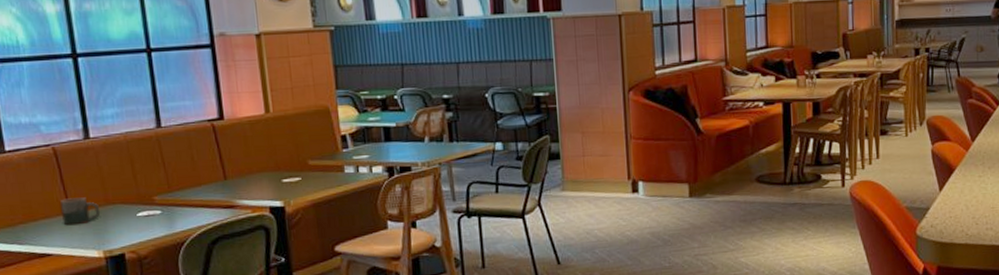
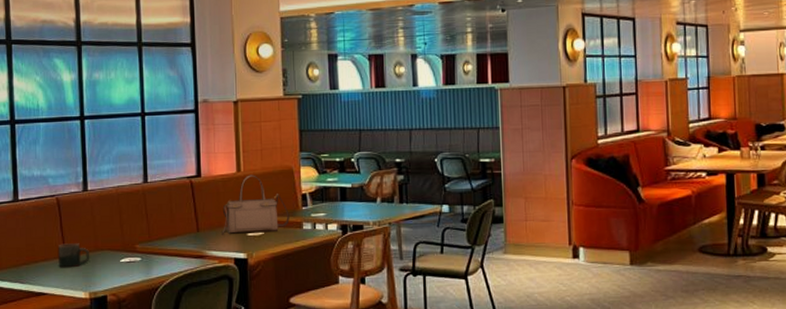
handbag: none [251,115,329,183] -> present [222,175,290,235]

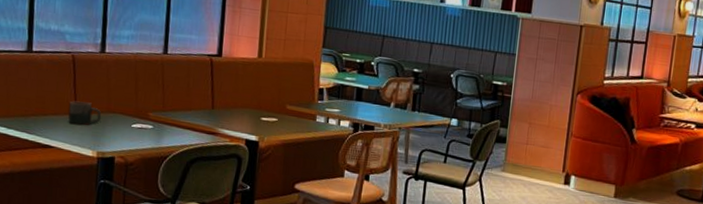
handbag: present [222,175,290,235] -> none [236,62,305,121]

